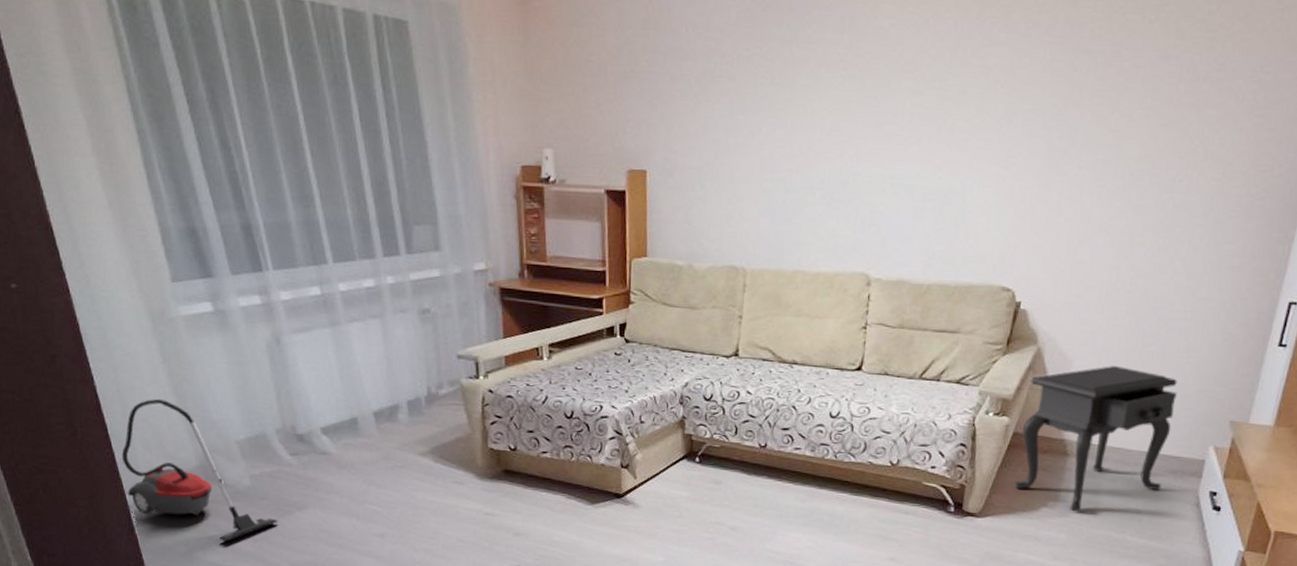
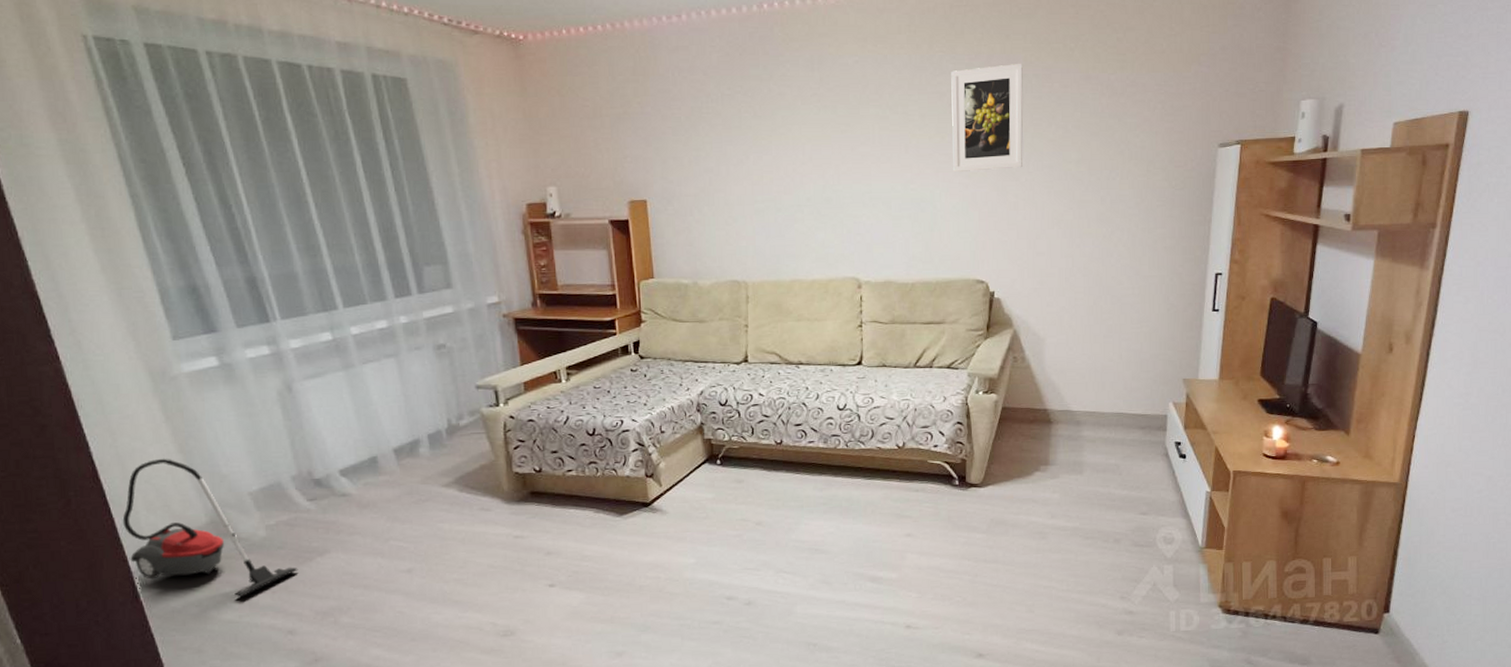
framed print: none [991,35,1089,162] -> present [951,63,1023,173]
side table: present [1014,366,1177,512] -> none [1009,340,1136,473]

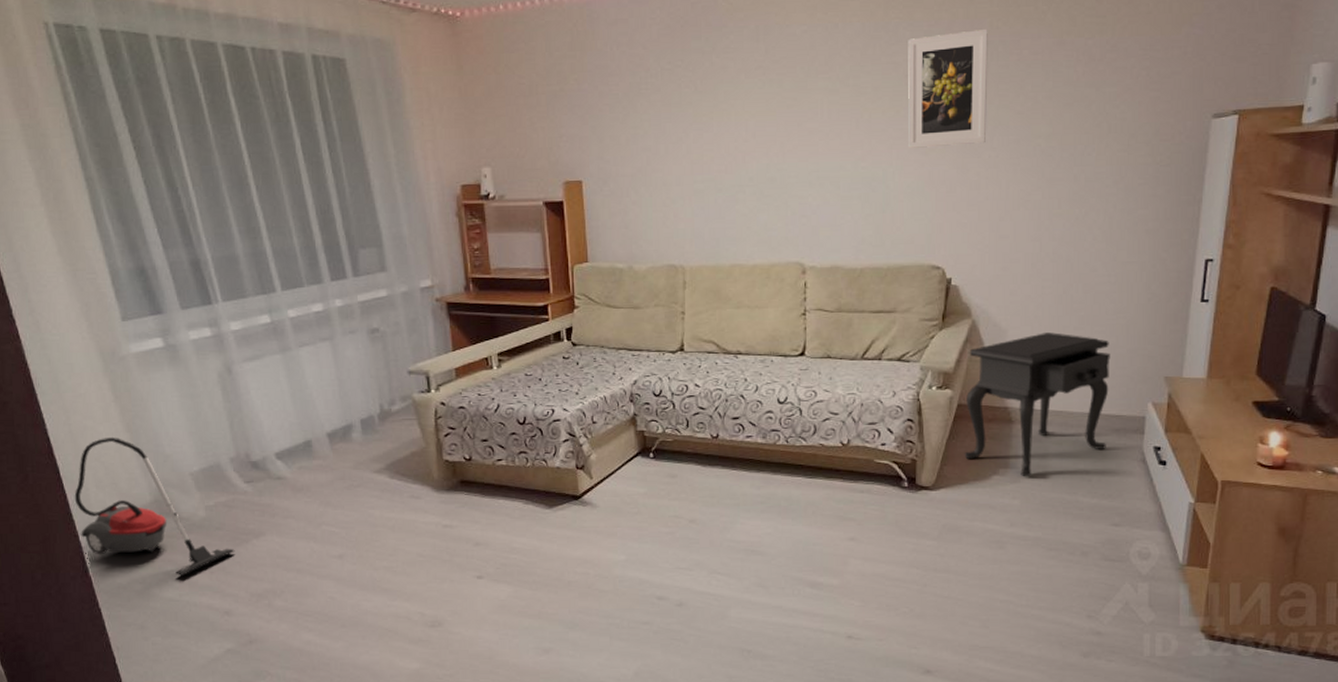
side table: none [1009,340,1136,473] -> present [964,332,1111,477]

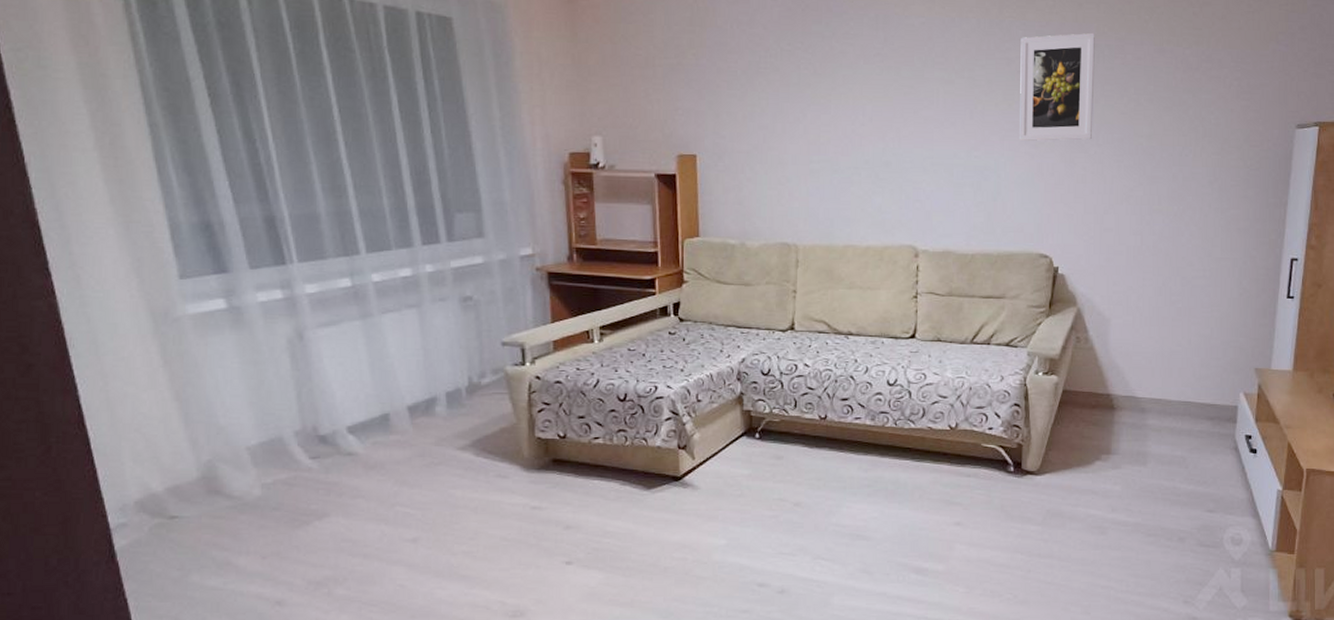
vacuum cleaner: present [74,436,235,576] -> none [105,405,293,561]
side table: present [964,332,1111,477] -> none [1068,323,1206,463]

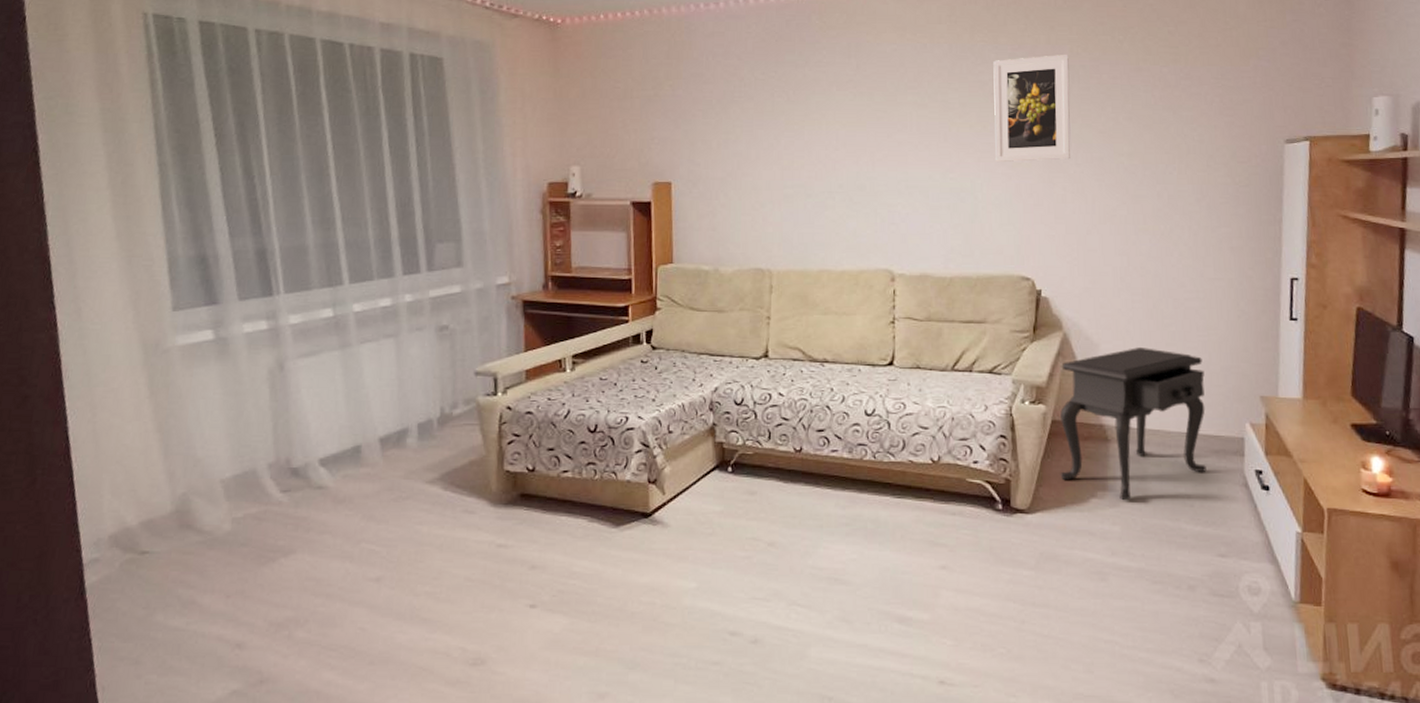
side table: none [1068,323,1206,463] -> present [1060,348,1207,501]

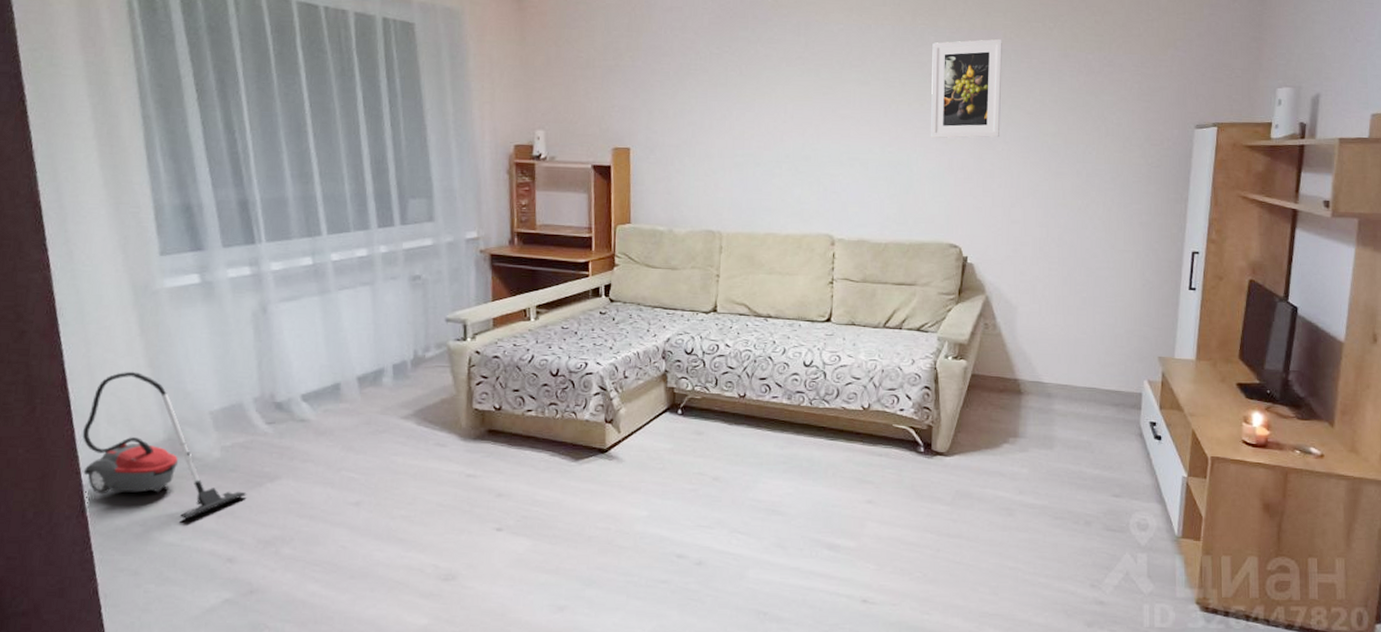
vacuum cleaner: none [84,437,259,600] -> present [82,371,247,519]
side table: present [1060,348,1207,501] -> none [977,311,1110,447]

